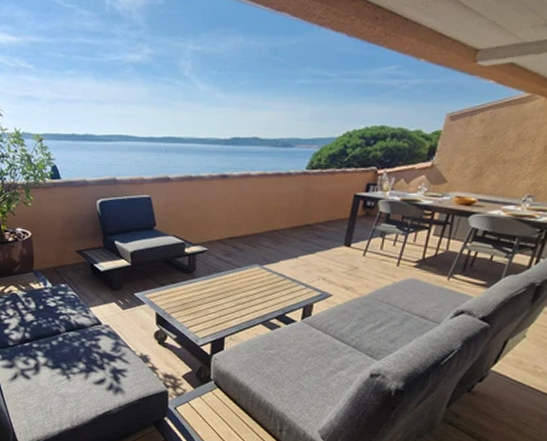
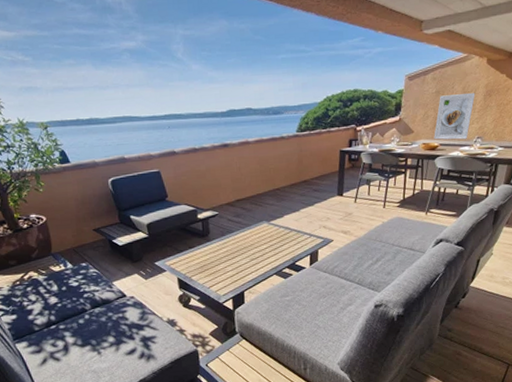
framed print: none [471,141,534,196] -> present [434,92,476,140]

